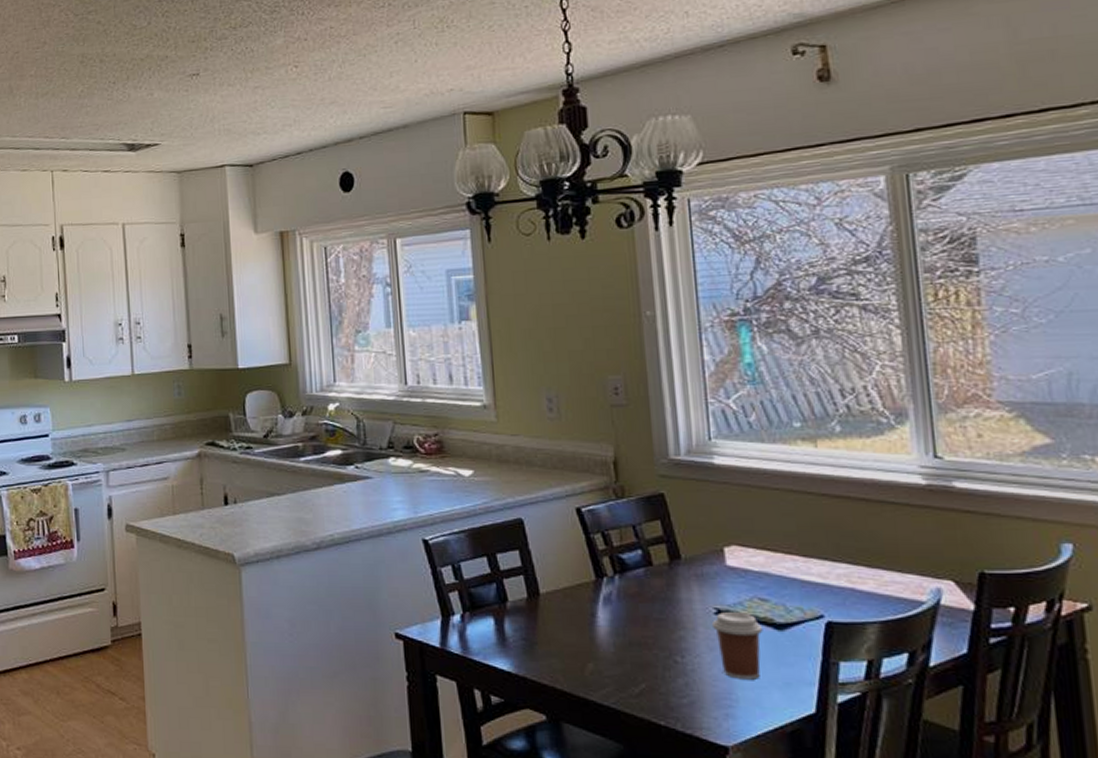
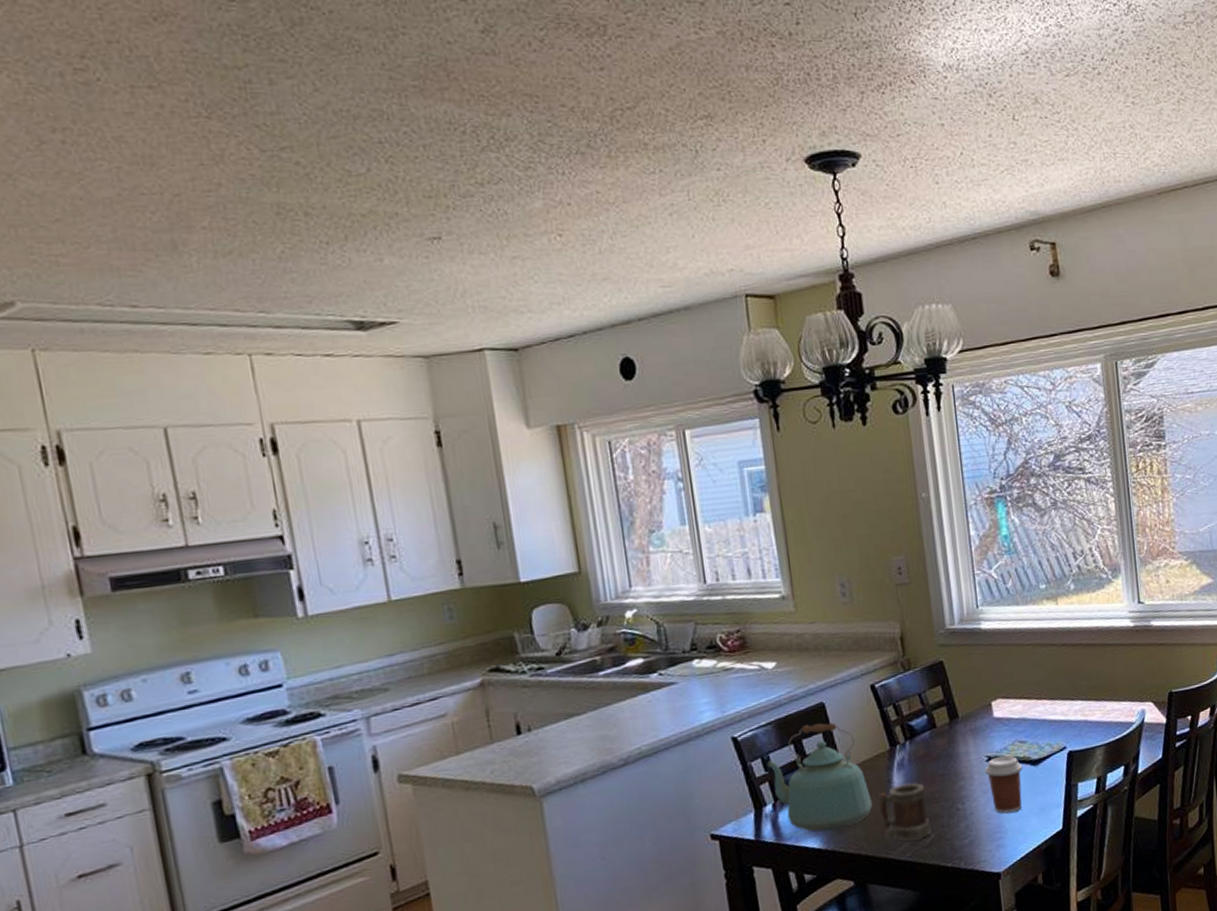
kettle: none [457,538,573,656] -> present [766,722,873,832]
mug: none [578,621,641,686] -> present [878,782,932,841]

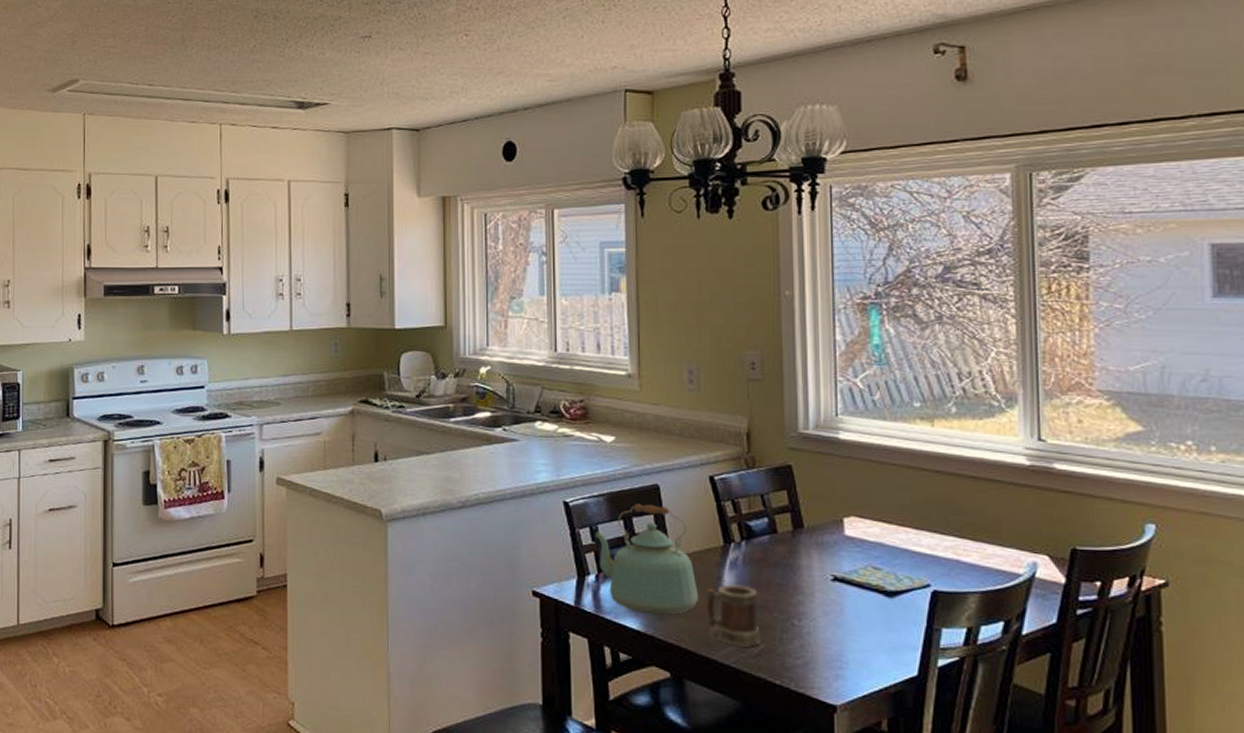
coffee cup: present [985,756,1023,814] -> none [829,579,875,643]

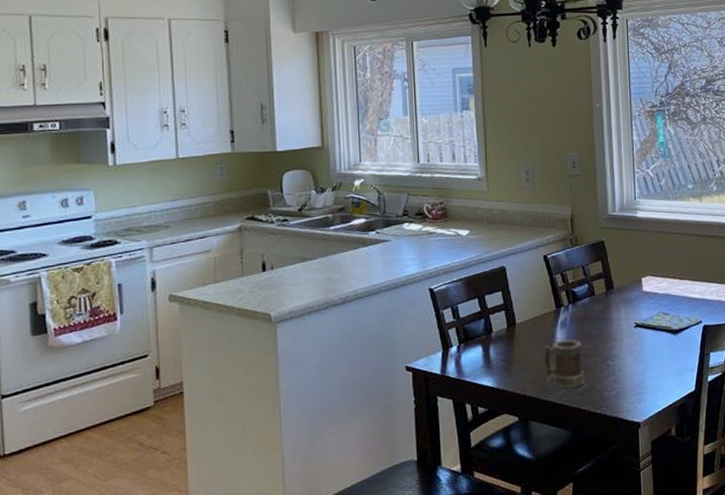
kettle: present [594,503,699,616] -> none [455,283,539,373]

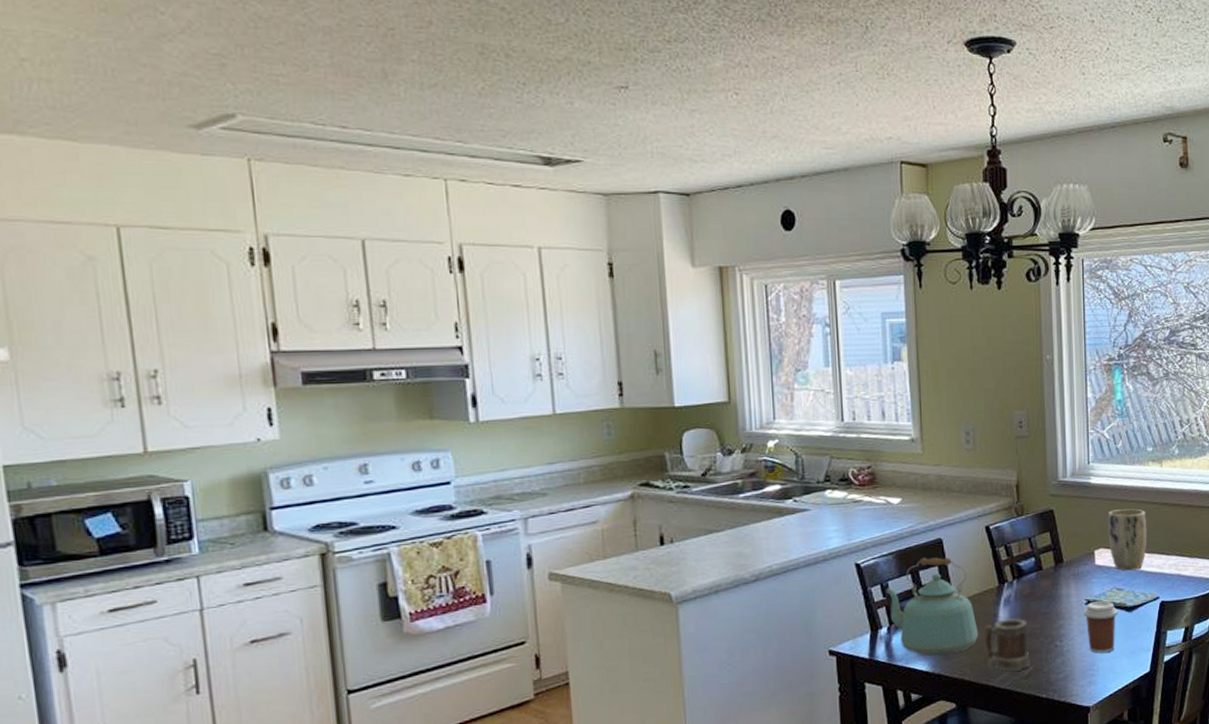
kettle: none [455,283,539,373] -> present [885,557,979,656]
coffee cup: none [633,324,665,373] -> present [1083,601,1118,653]
plant pot: none [653,240,690,297] -> present [1108,509,1147,571]

